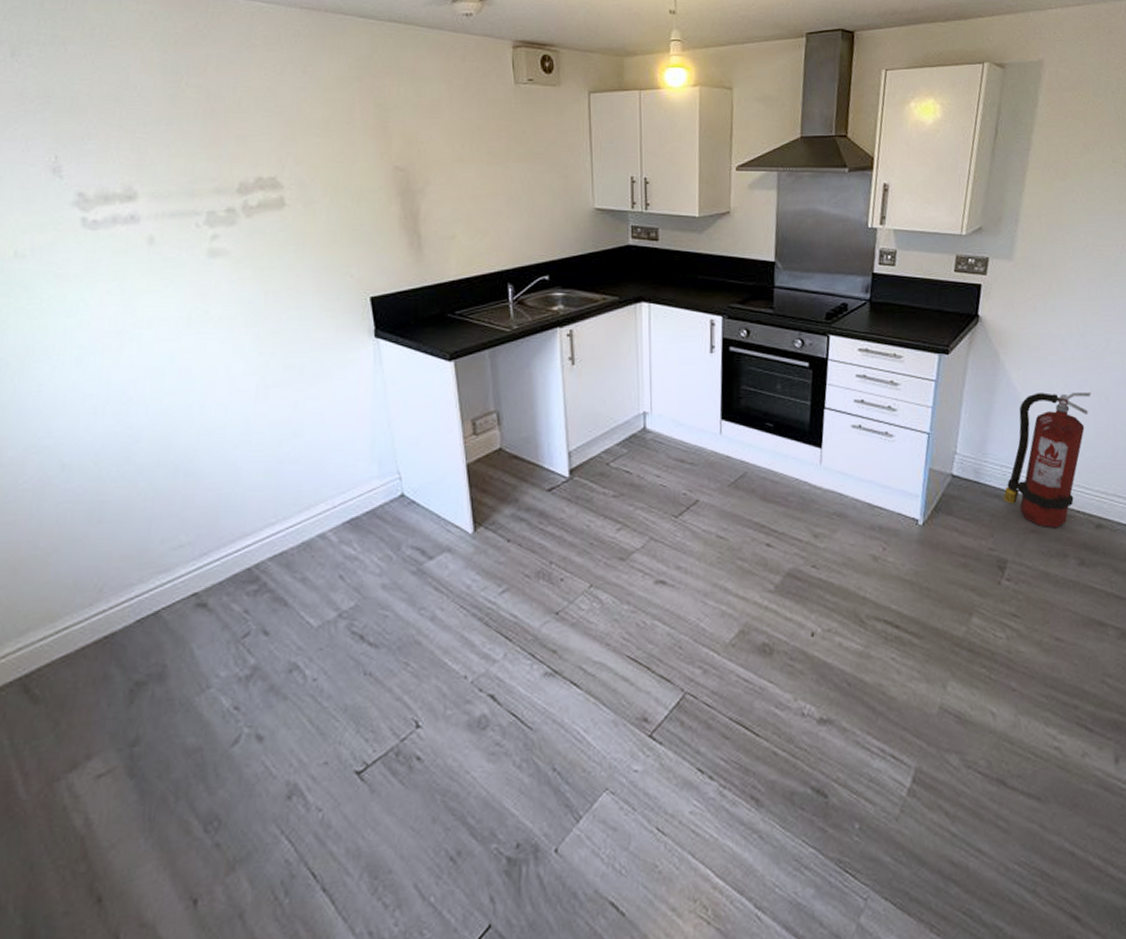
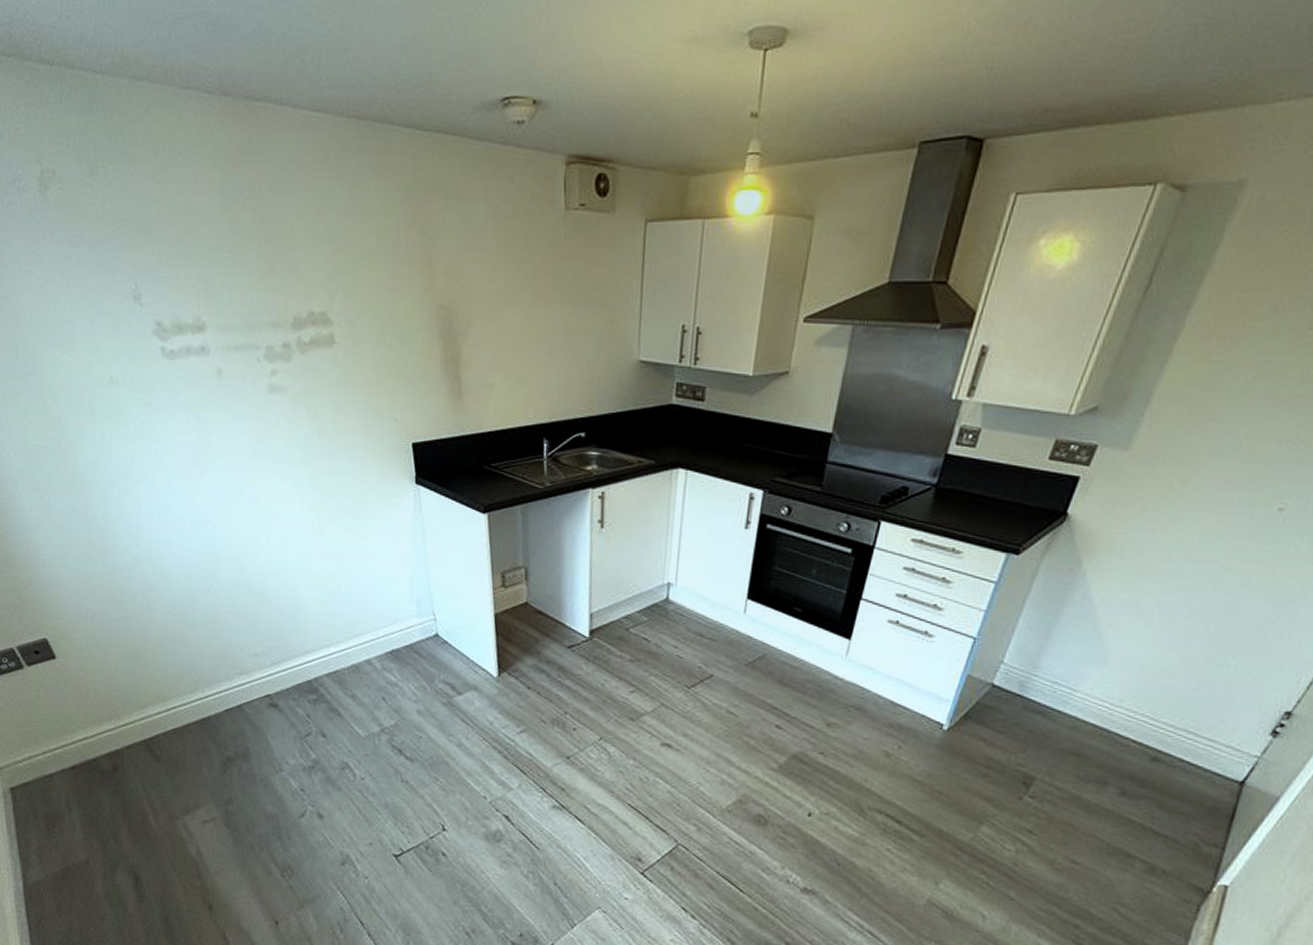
fire extinguisher: present [1003,392,1092,529] -> none [1046,608,1189,755]

